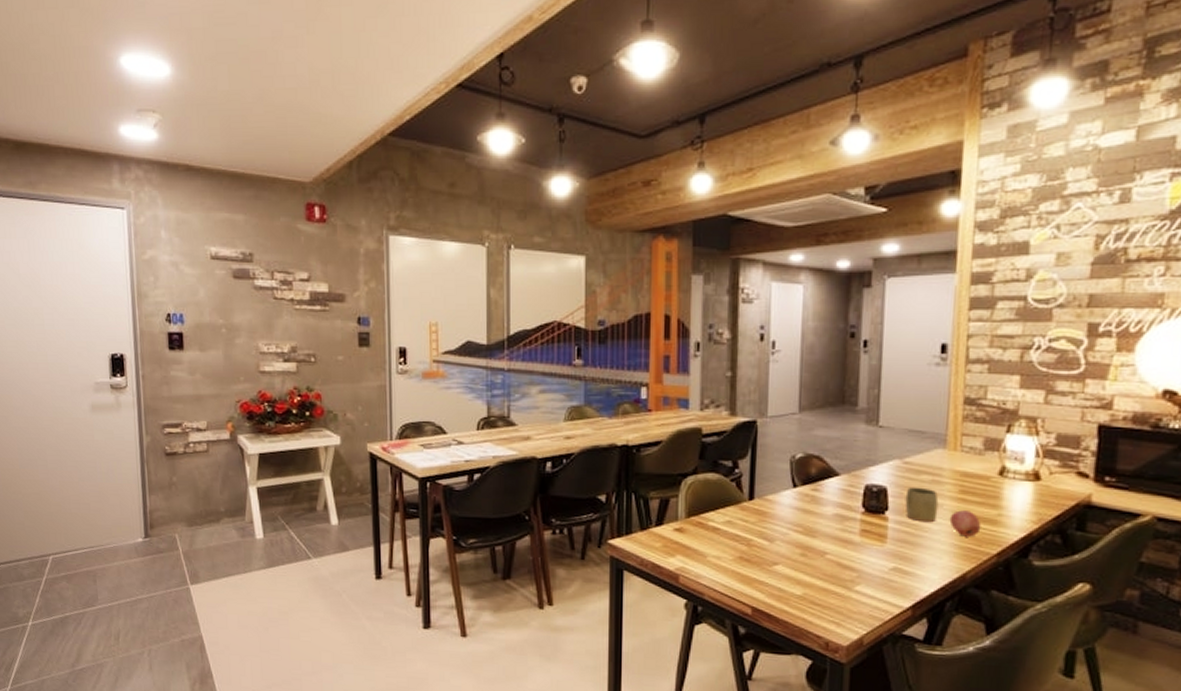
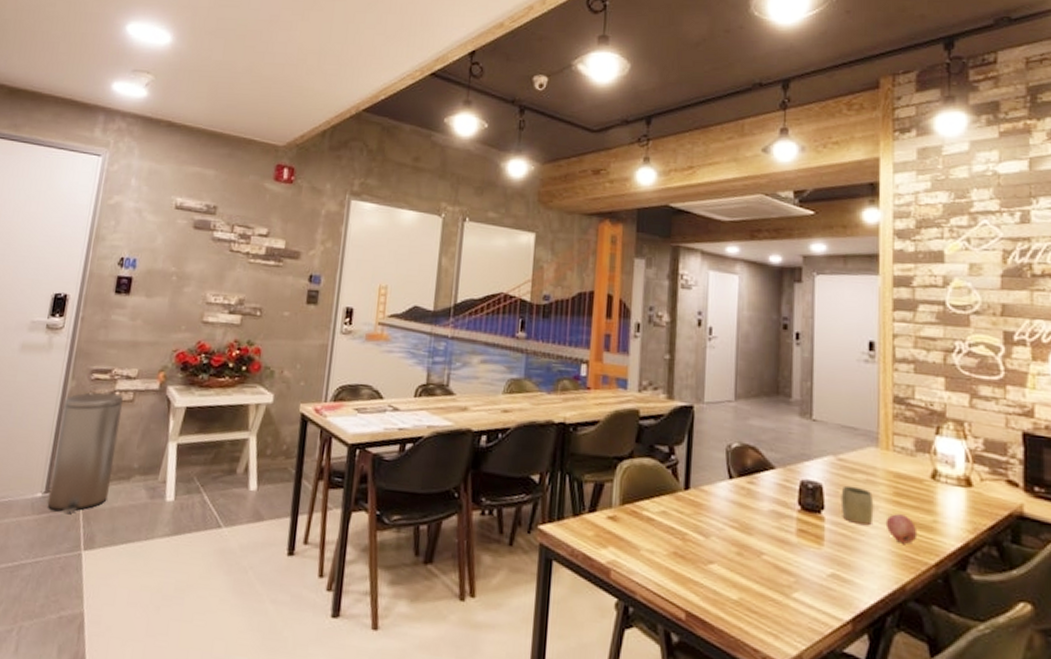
pedal bin: none [143,445,202,554] -> present [47,392,123,513]

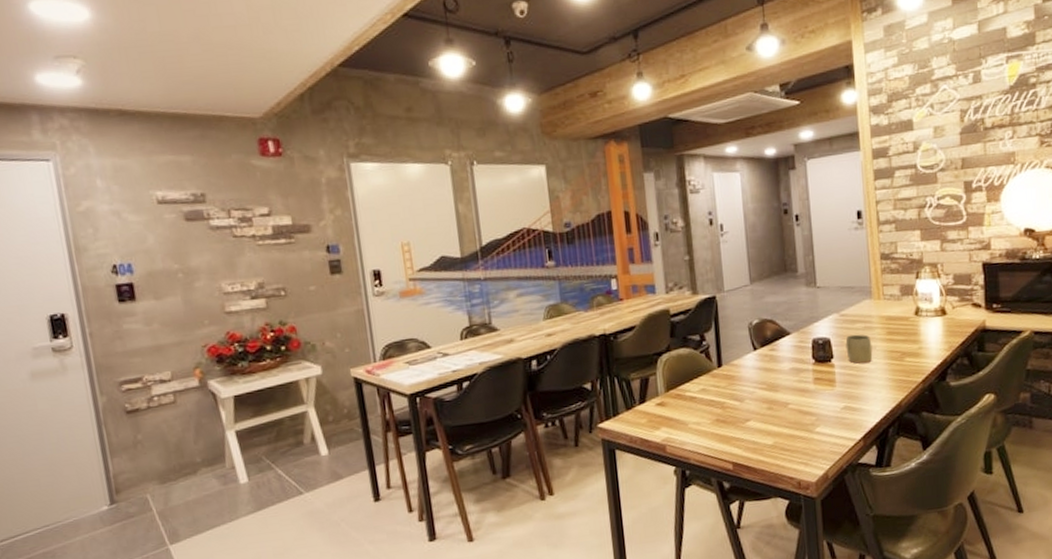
pedal bin: present [47,392,123,513] -> none [99,399,179,519]
fruit: present [885,514,918,544] -> none [882,348,908,371]

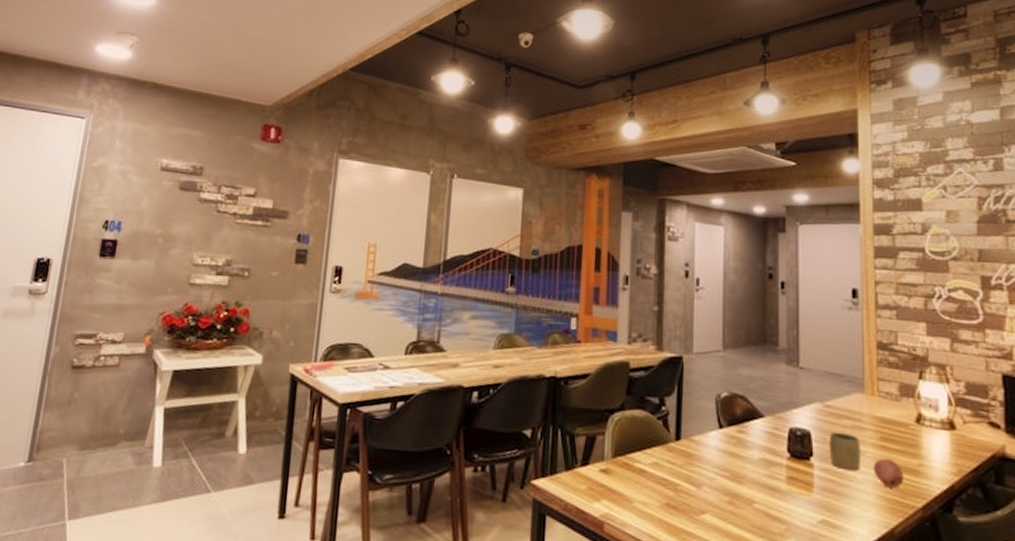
fruit: none [882,348,908,371] -> present [873,458,904,488]

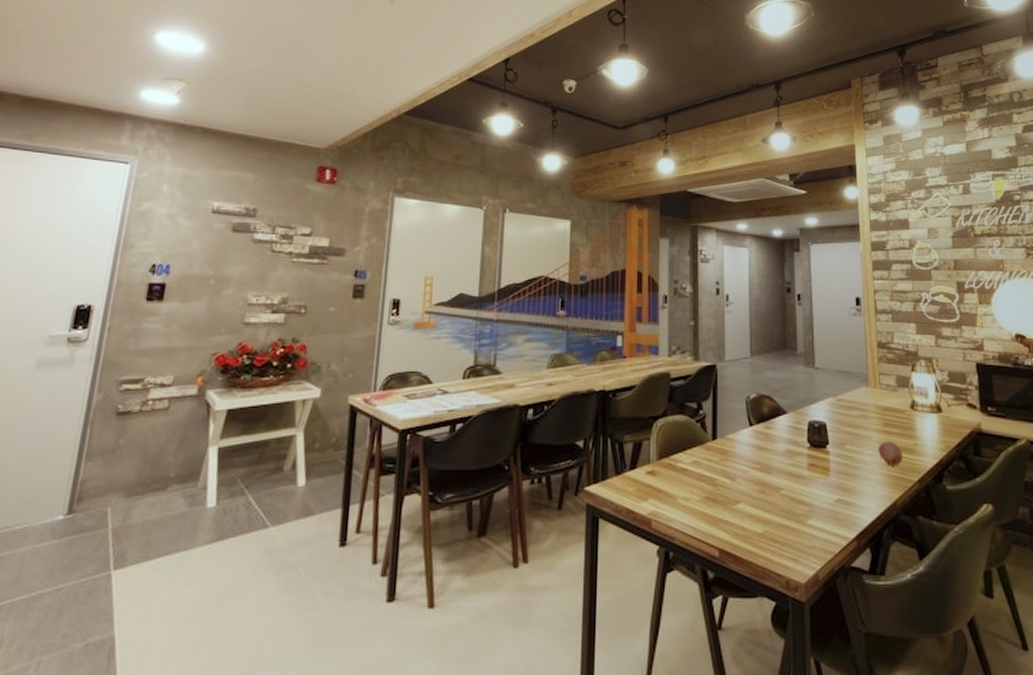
mug: present [829,431,861,470] -> none [841,421,868,453]

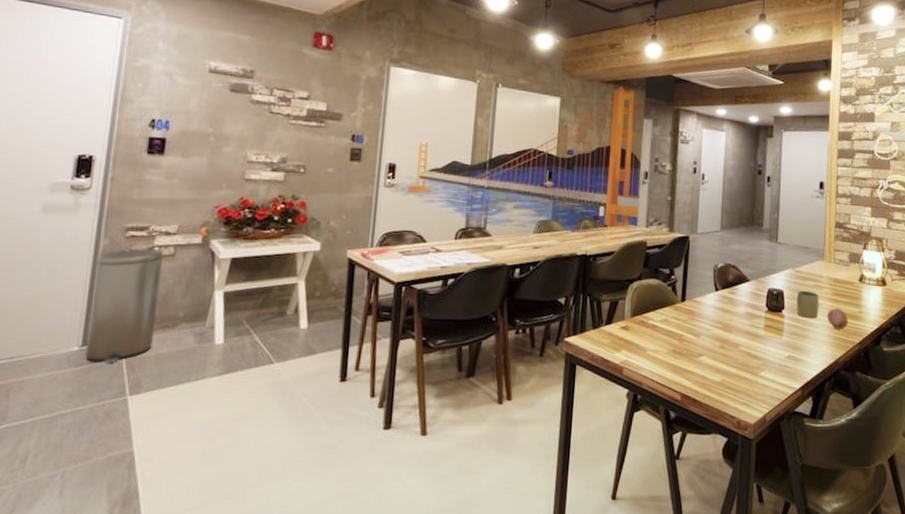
pedal bin: none [70,403,157,533] -> present [85,248,163,363]
mug: none [841,421,868,453] -> present [796,290,820,318]

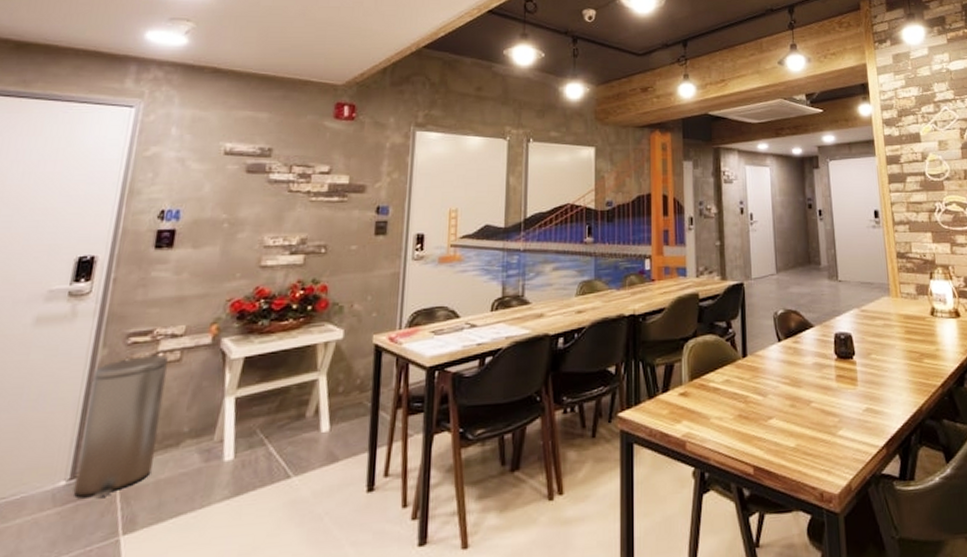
mug: present [796,290,820,318] -> none [866,331,893,362]
fruit: present [827,309,848,330] -> none [902,348,926,373]

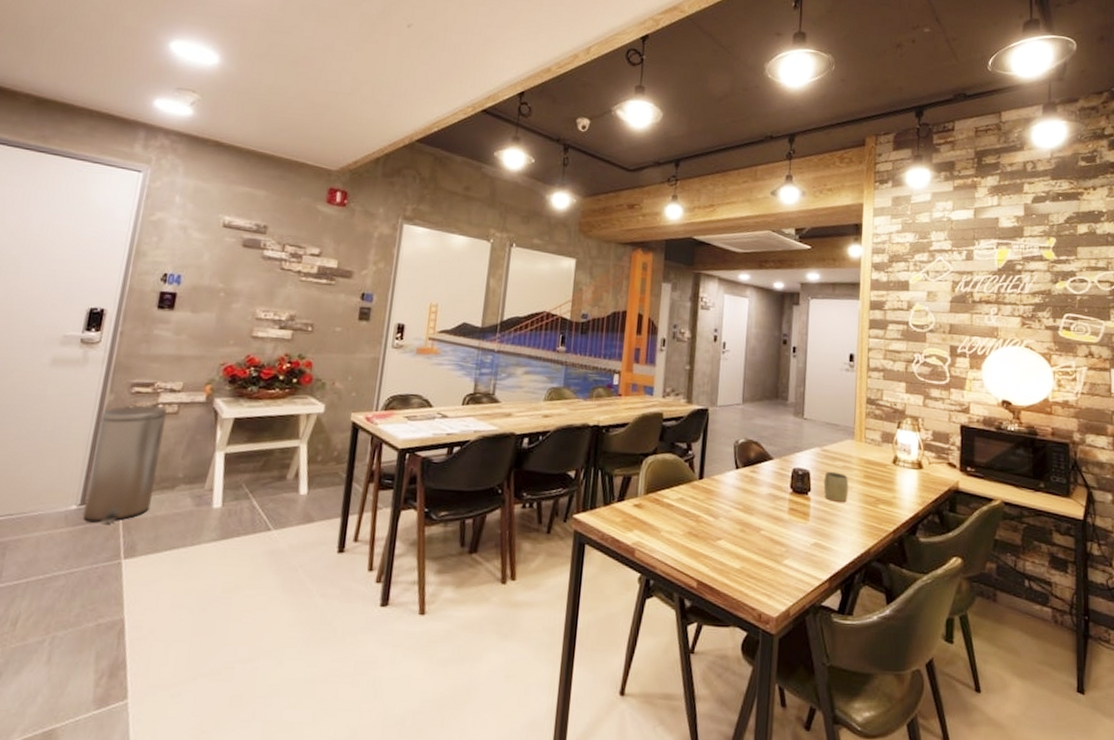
mug: none [866,331,893,362] -> present [823,471,849,502]

